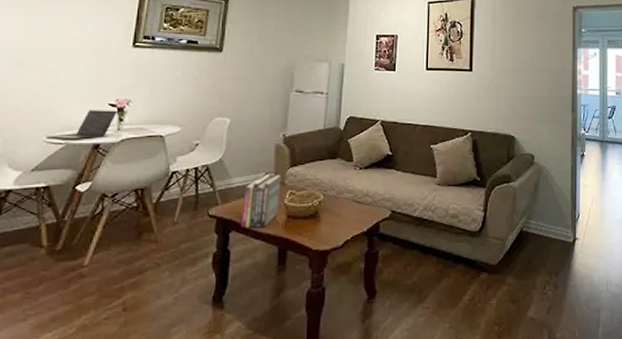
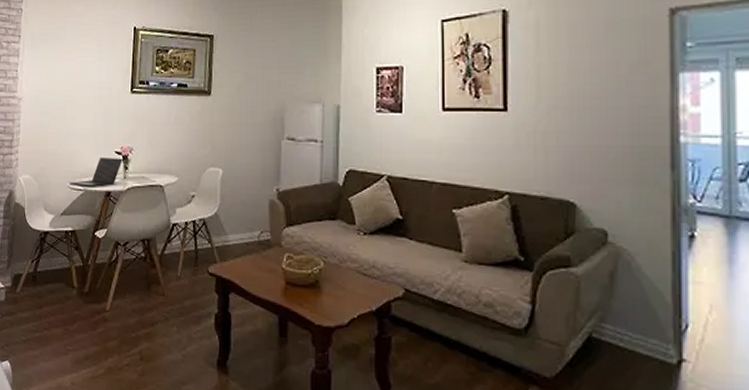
books: present [240,174,282,229] -> none [239,233,278,293]

